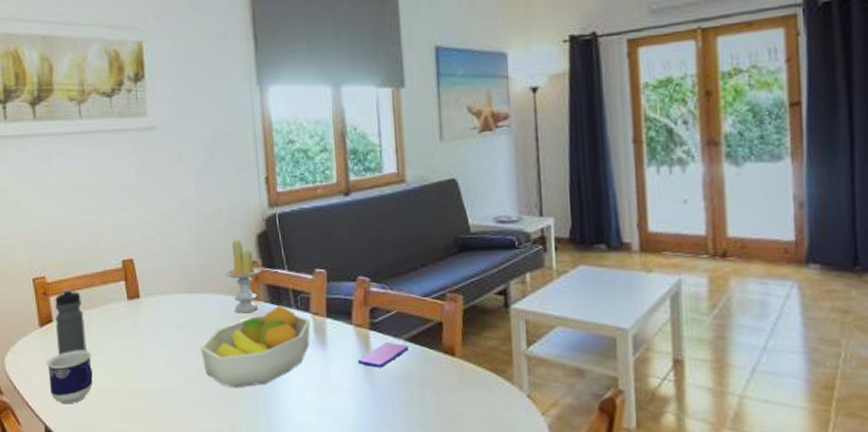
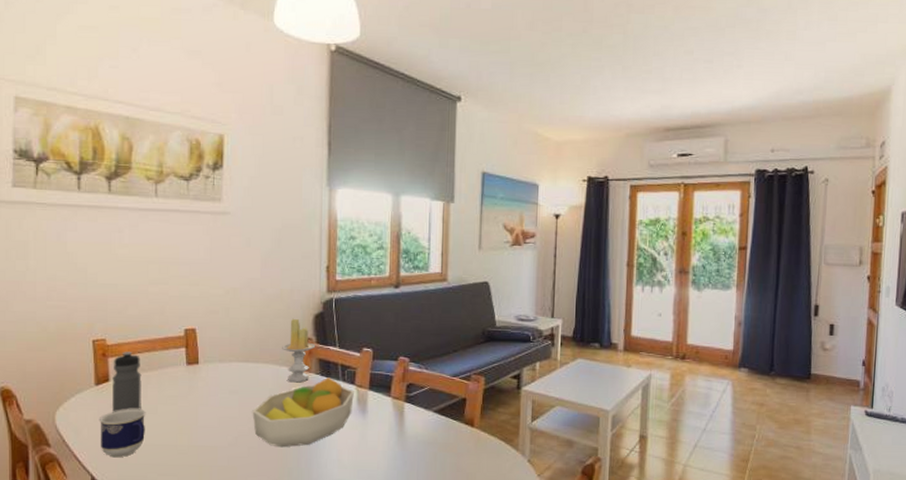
smartphone: present [357,341,408,368] -> none [392,412,436,434]

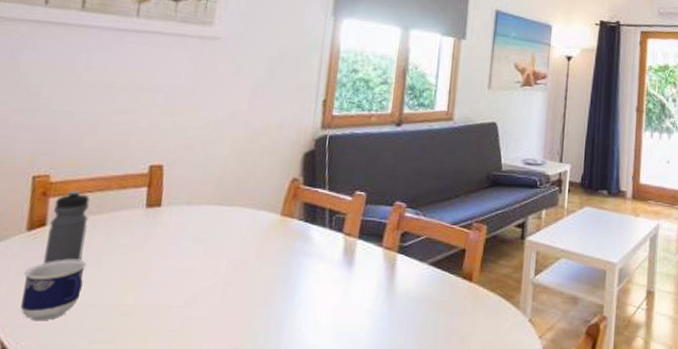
fruit bowl: present [252,377,354,448] -> none [218,224,341,307]
candle: present [282,318,316,383] -> none [263,156,303,230]

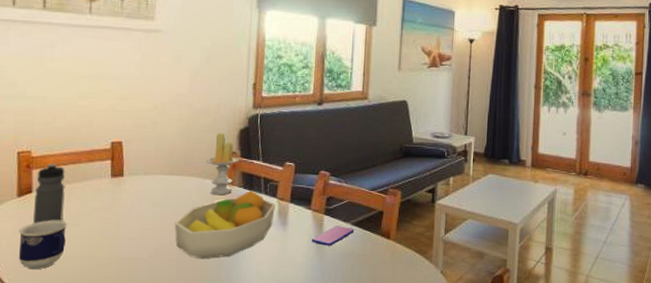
fruit bowl: none [218,224,341,307] -> present [174,190,275,259]
candle: none [263,156,303,230] -> present [207,132,240,195]
smartphone: none [380,265,431,290] -> present [311,225,354,246]

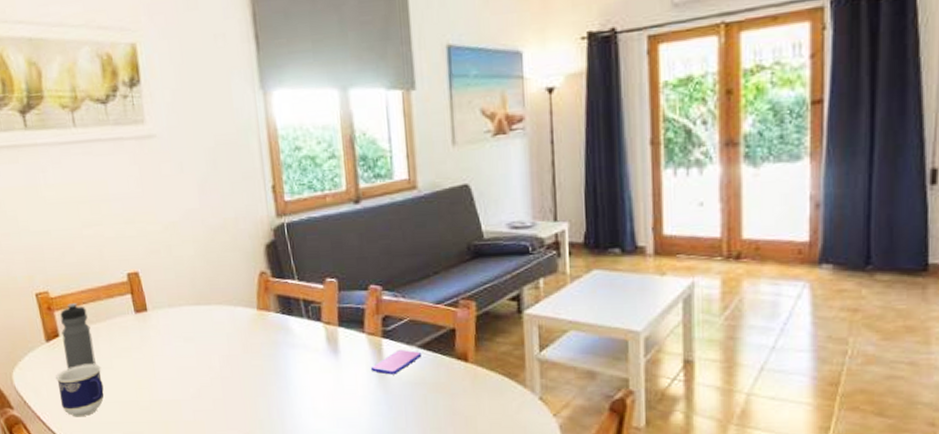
fruit bowl: present [174,190,275,259] -> none [211,316,323,398]
candle: present [207,132,240,195] -> none [234,250,272,324]

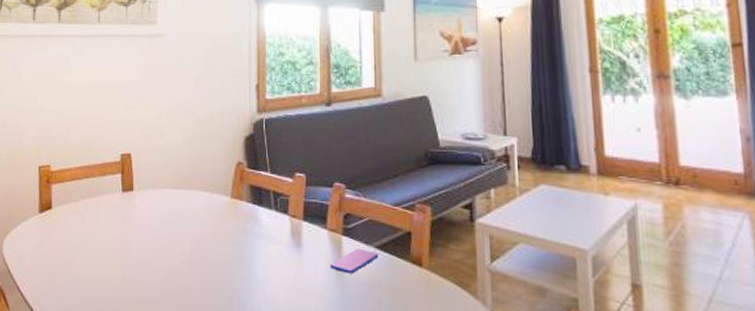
cup: present [56,364,104,417] -> none [41,238,84,291]
water bottle: present [60,303,96,369] -> none [53,178,81,242]

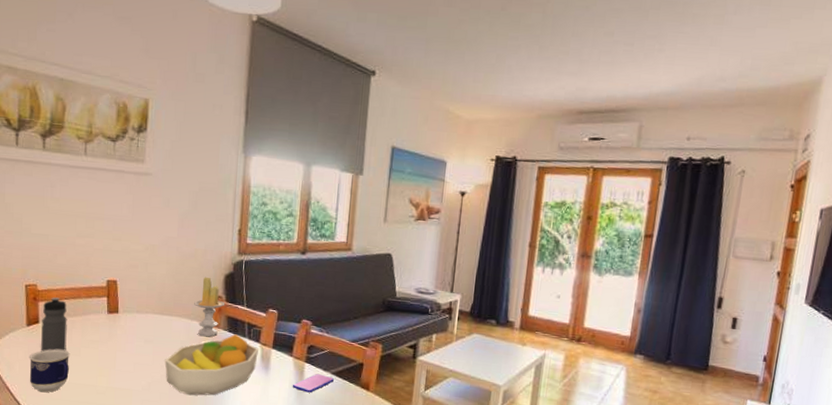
cup: none [41,238,84,291] -> present [30,349,71,393]
water bottle: none [53,178,81,242] -> present [41,297,67,352]
fruit bowl: none [184,206,287,286] -> present [164,334,259,396]
candle: none [213,141,247,212] -> present [194,276,225,337]

